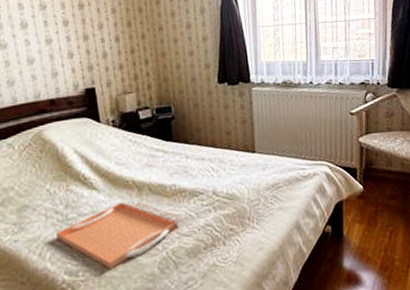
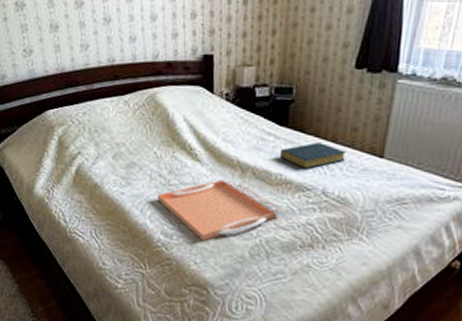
hardback book: none [170,149,226,176] -> present [279,142,346,169]

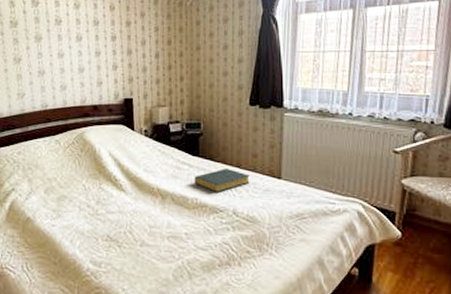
serving tray: present [156,179,277,241] -> none [85,206,195,266]

